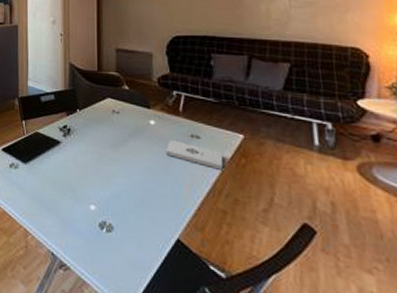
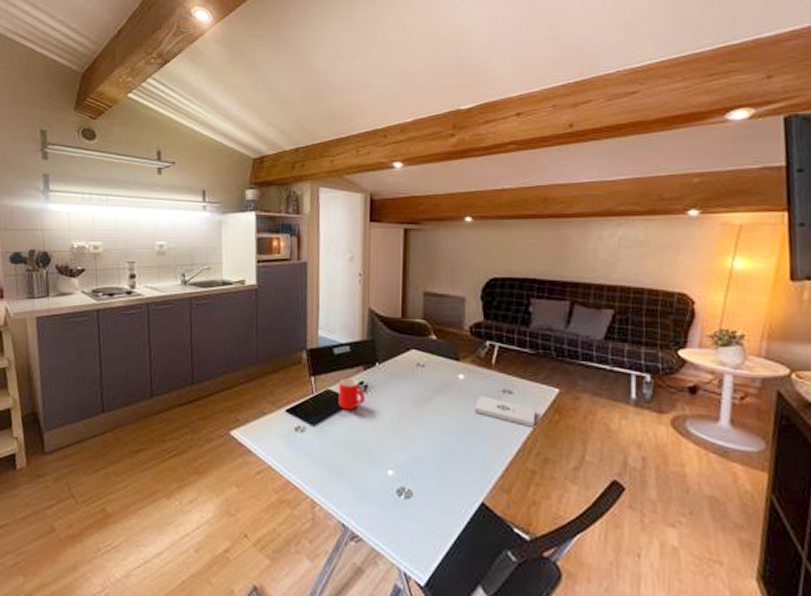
mug: none [46,122,69,151] -> present [338,378,365,410]

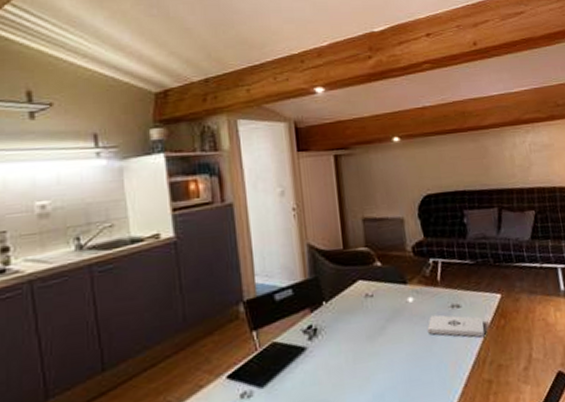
mug: present [338,378,365,410] -> none [284,324,316,361]

